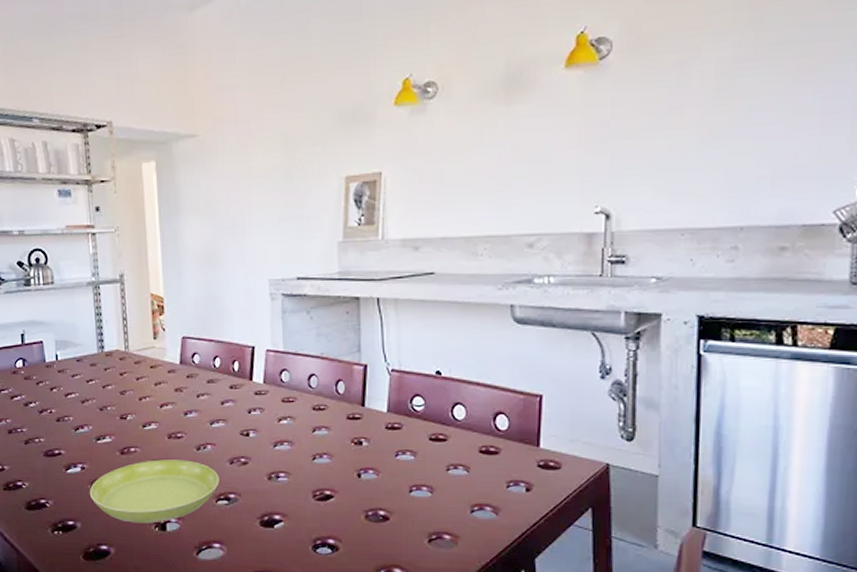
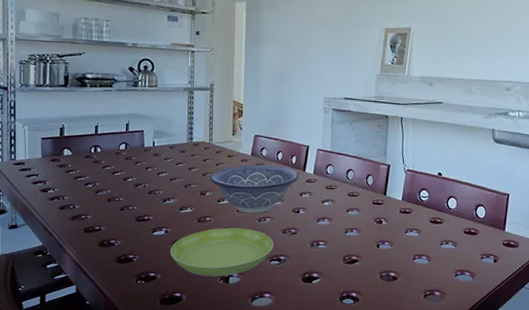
decorative bowl: none [130,375,246,440] -> present [210,164,300,214]

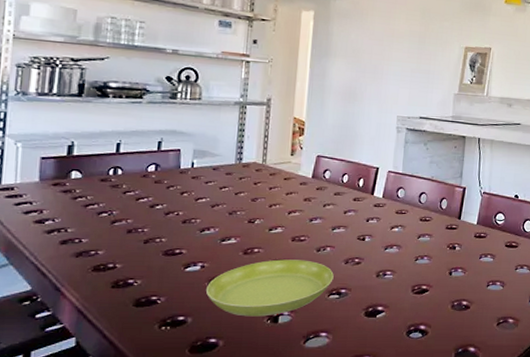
decorative bowl: present [210,164,300,214] -> none [261,188,367,243]

